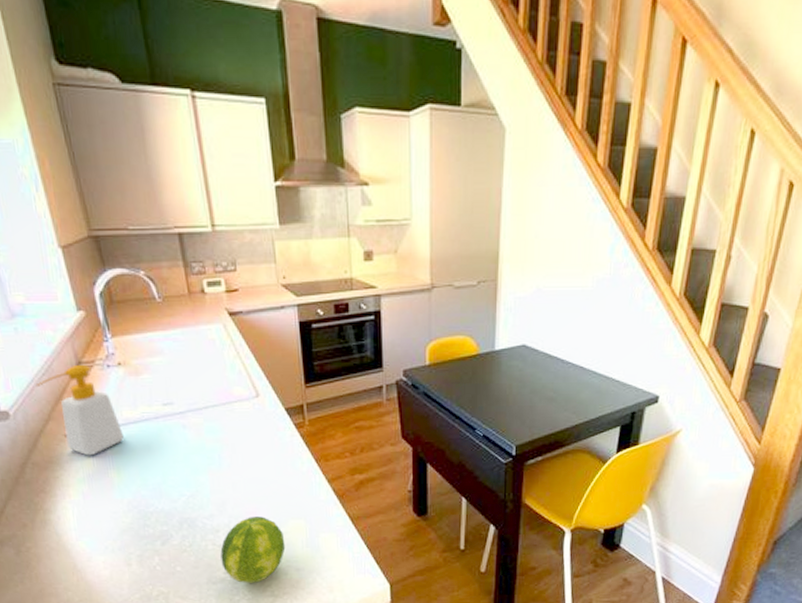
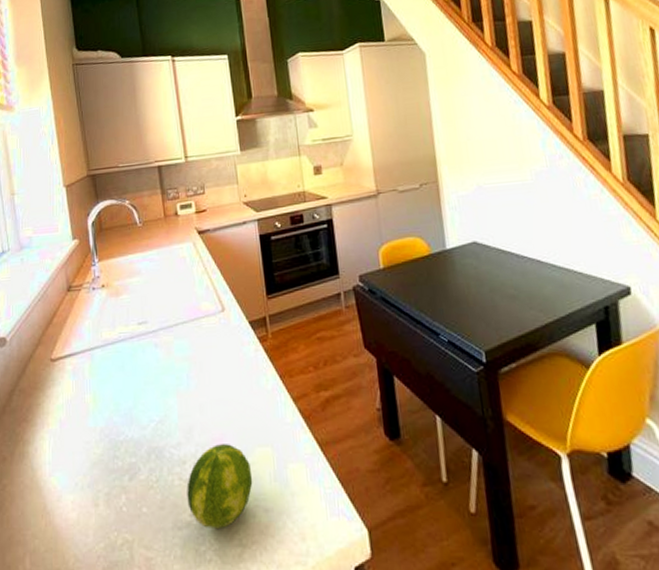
soap bottle: present [35,364,125,456] -> none [31,288,102,381]

